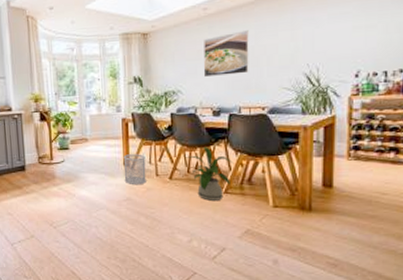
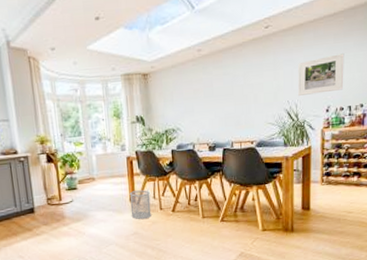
house plant: present [186,147,234,201] -> none [186,180,229,229]
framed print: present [203,30,249,76] -> none [199,70,239,114]
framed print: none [320,12,379,58] -> present [298,53,344,96]

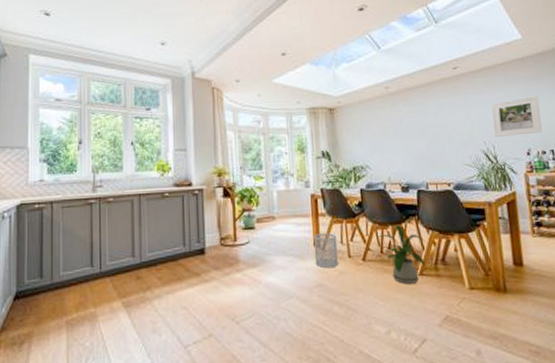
house plant: none [186,180,229,229] -> present [378,224,427,284]

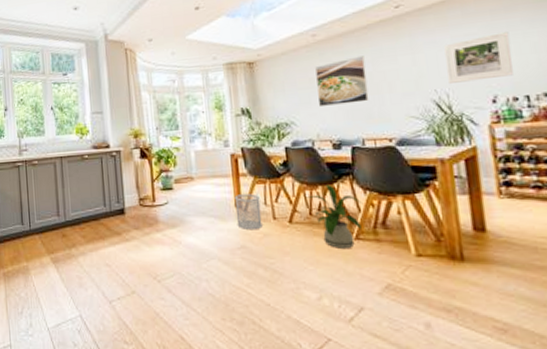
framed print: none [388,109,432,152] -> present [315,56,369,106]

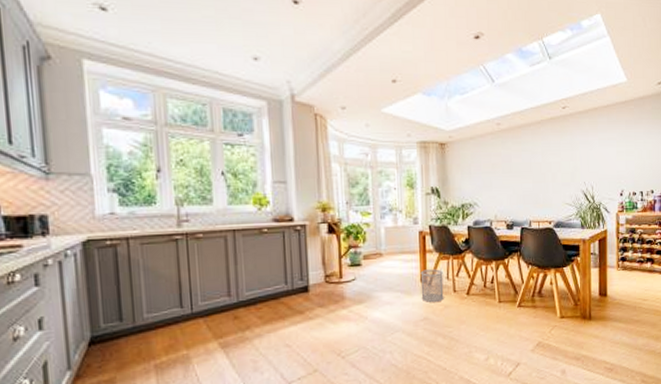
house plant: present [306,185,363,248] -> none [482,260,526,315]
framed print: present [315,56,369,106] -> none [497,148,537,190]
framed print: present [444,32,513,83] -> none [594,140,636,178]

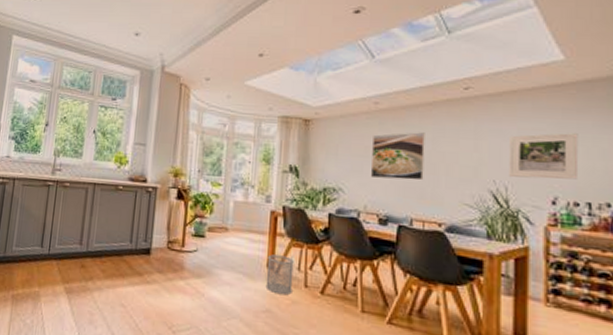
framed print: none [497,148,537,190] -> present [370,132,425,181]
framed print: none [594,140,636,178] -> present [509,133,579,180]

